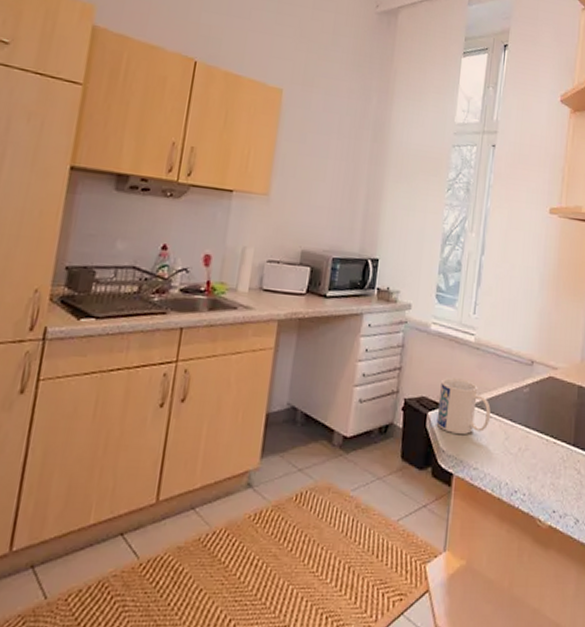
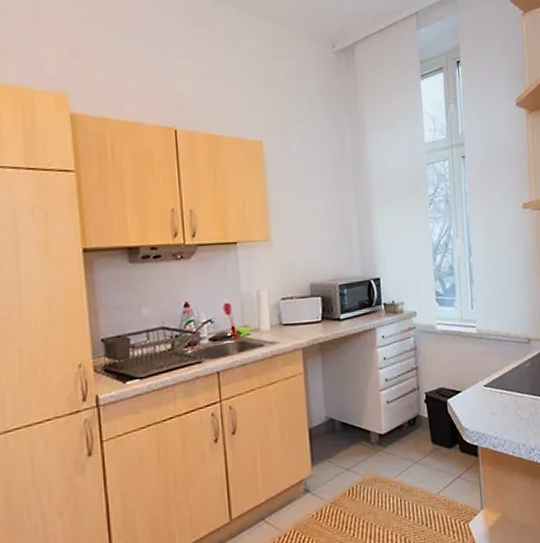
mug: present [436,377,491,434] -> none [454,366,501,413]

